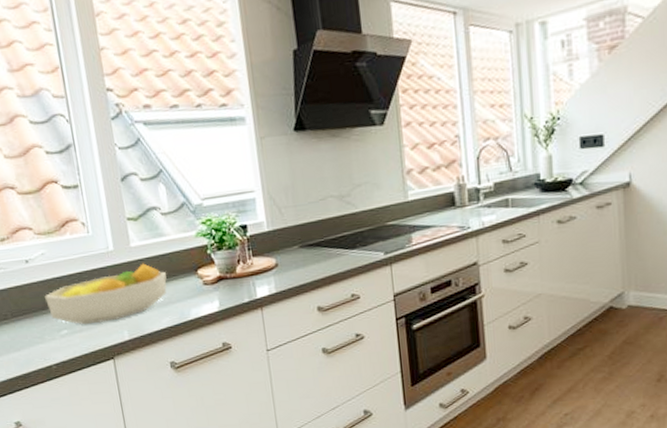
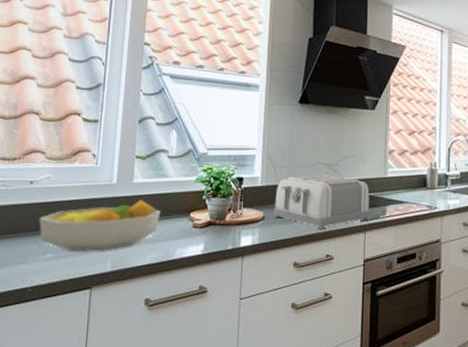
toaster: none [285,208,395,269] -> present [273,175,370,229]

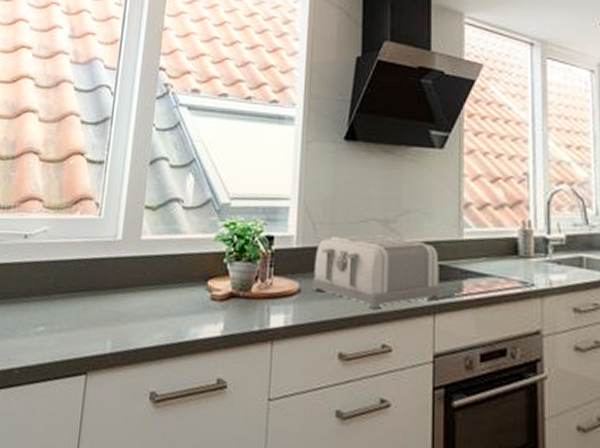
fruit bowl: present [39,199,161,252] -> none [31,261,173,326]

